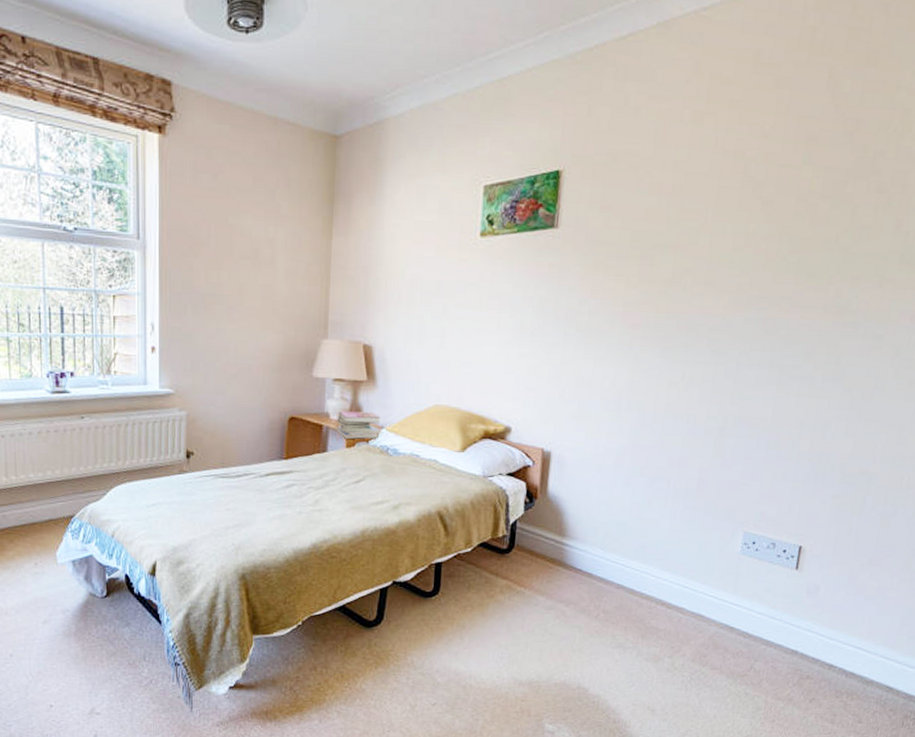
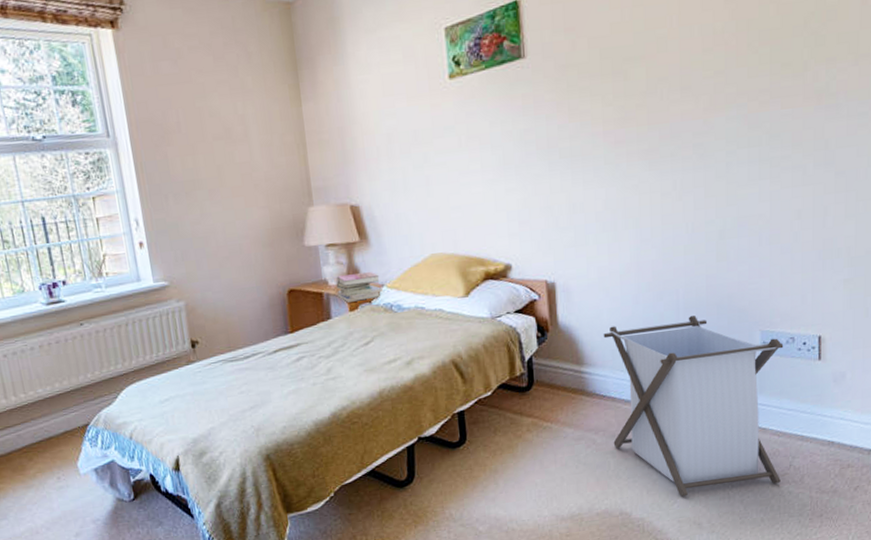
laundry basket: none [582,503,764,683] -> present [603,316,784,497]

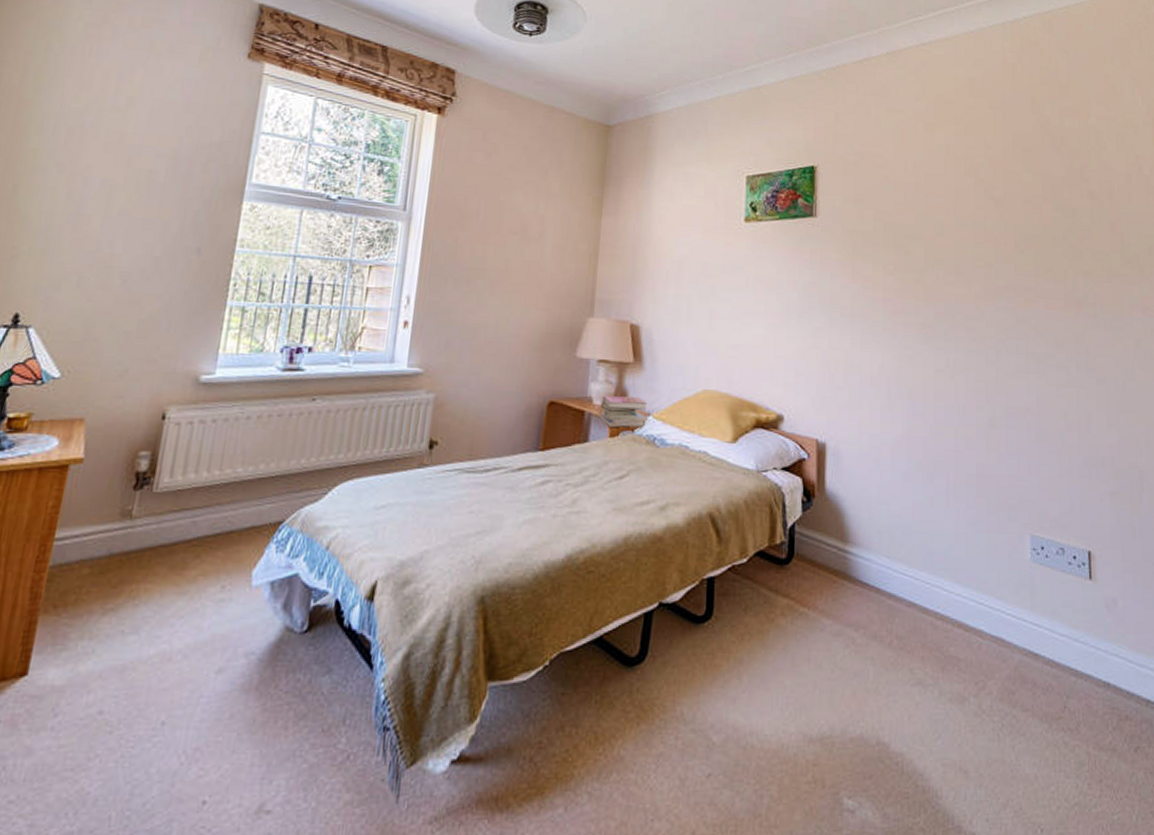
laundry basket: present [603,316,784,497] -> none [871,503,1055,731]

